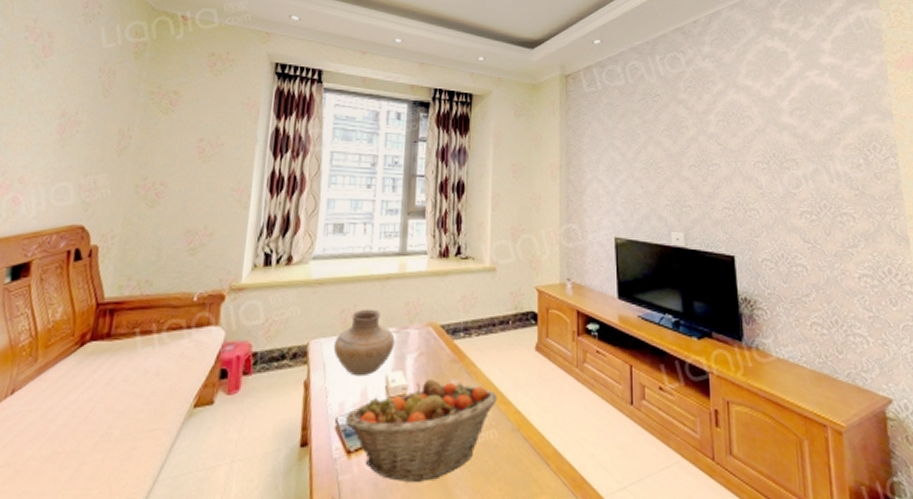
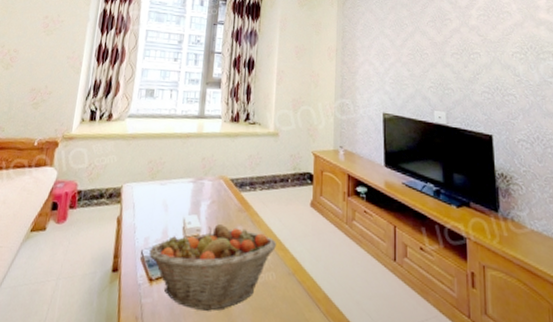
vase: present [333,309,395,377] -> none [141,161,192,217]

